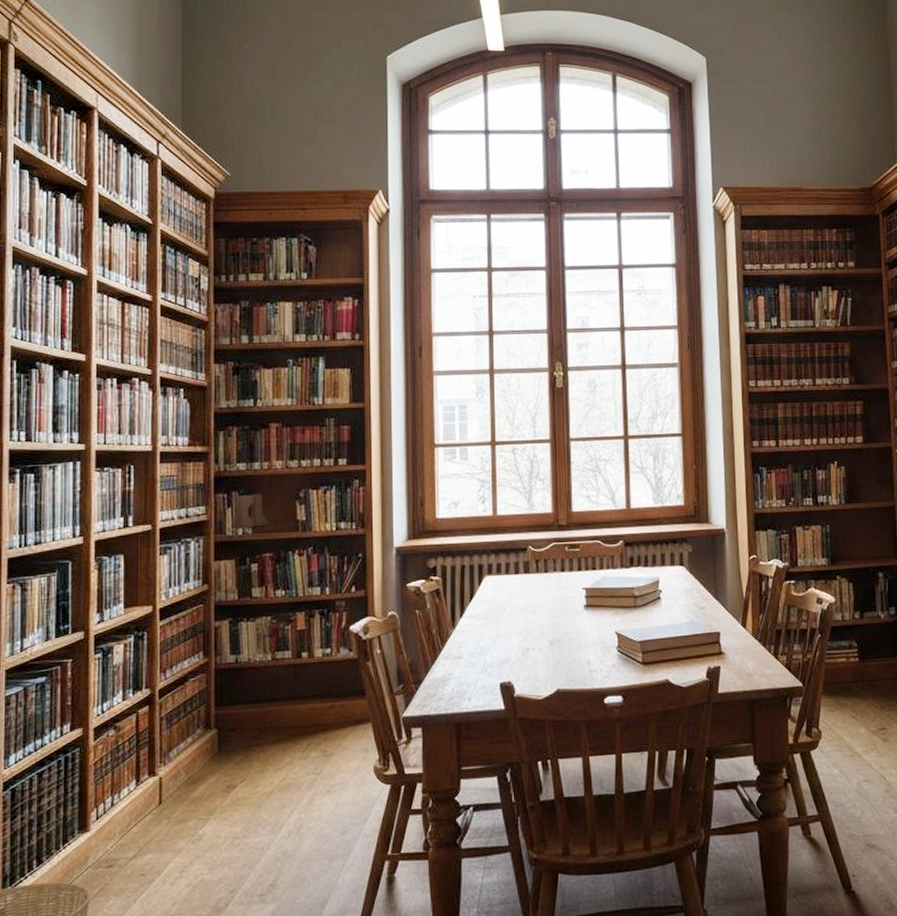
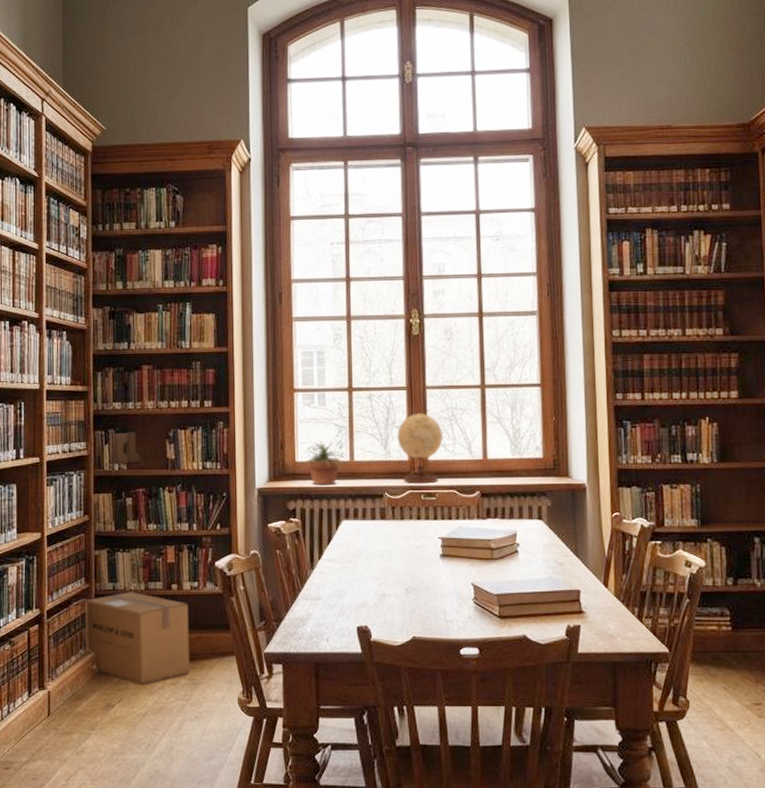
box: none [204,663,321,762] -> present [85,592,190,686]
potted plant: none [443,494,486,542] -> present [302,439,344,486]
globe: none [540,460,586,536] -> present [396,408,443,484]

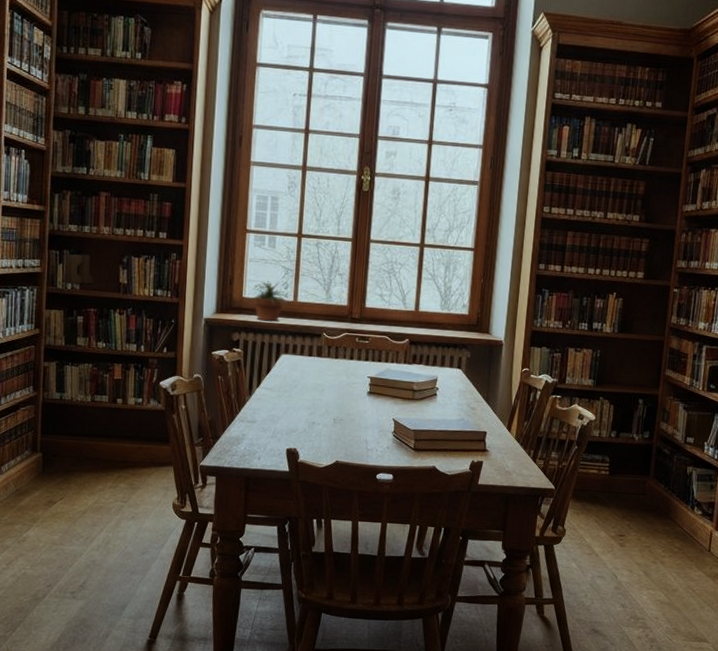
box: present [85,592,190,686] -> none [31,402,132,487]
globe: present [396,408,443,484] -> none [338,259,381,328]

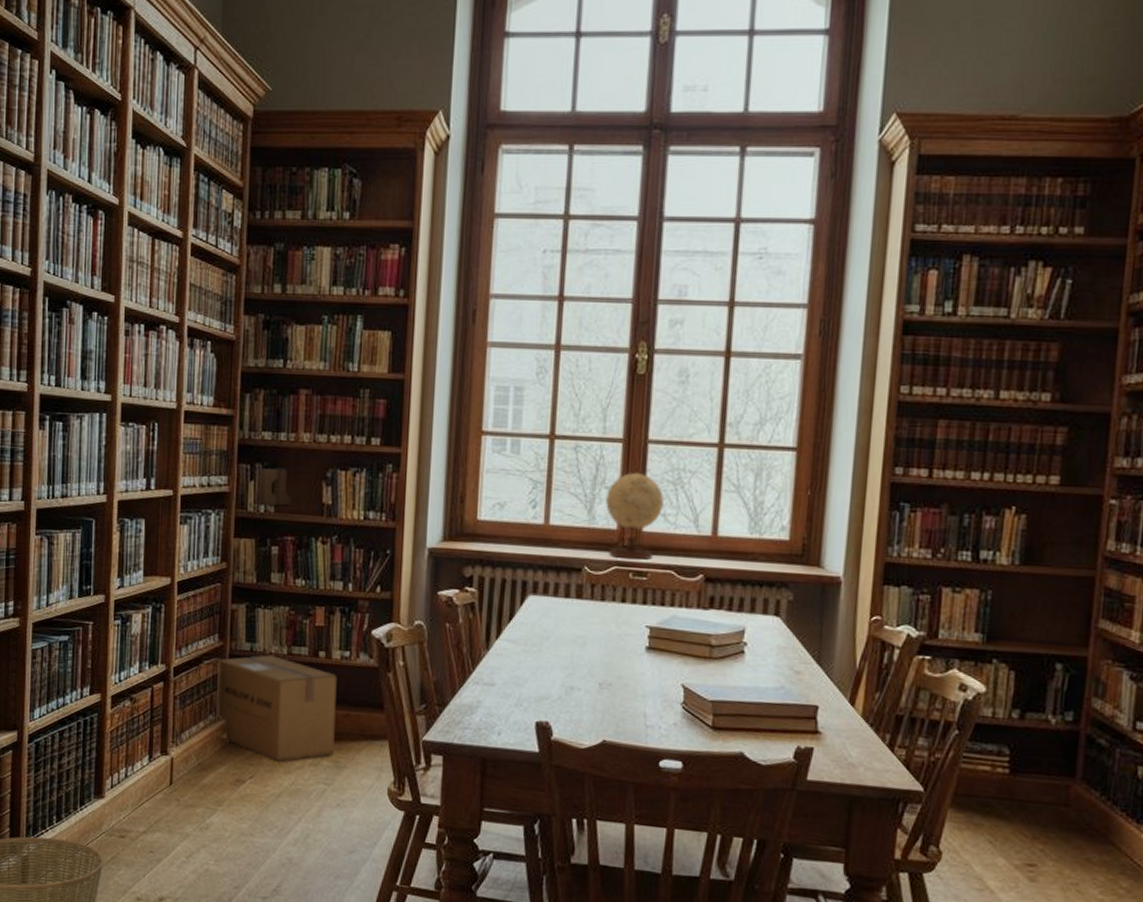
box: none [31,402,132,487] -> present [216,655,337,763]
potted plant: present [248,280,288,322] -> none [484,496,537,552]
globe: none [338,259,381,328] -> present [604,466,664,560]

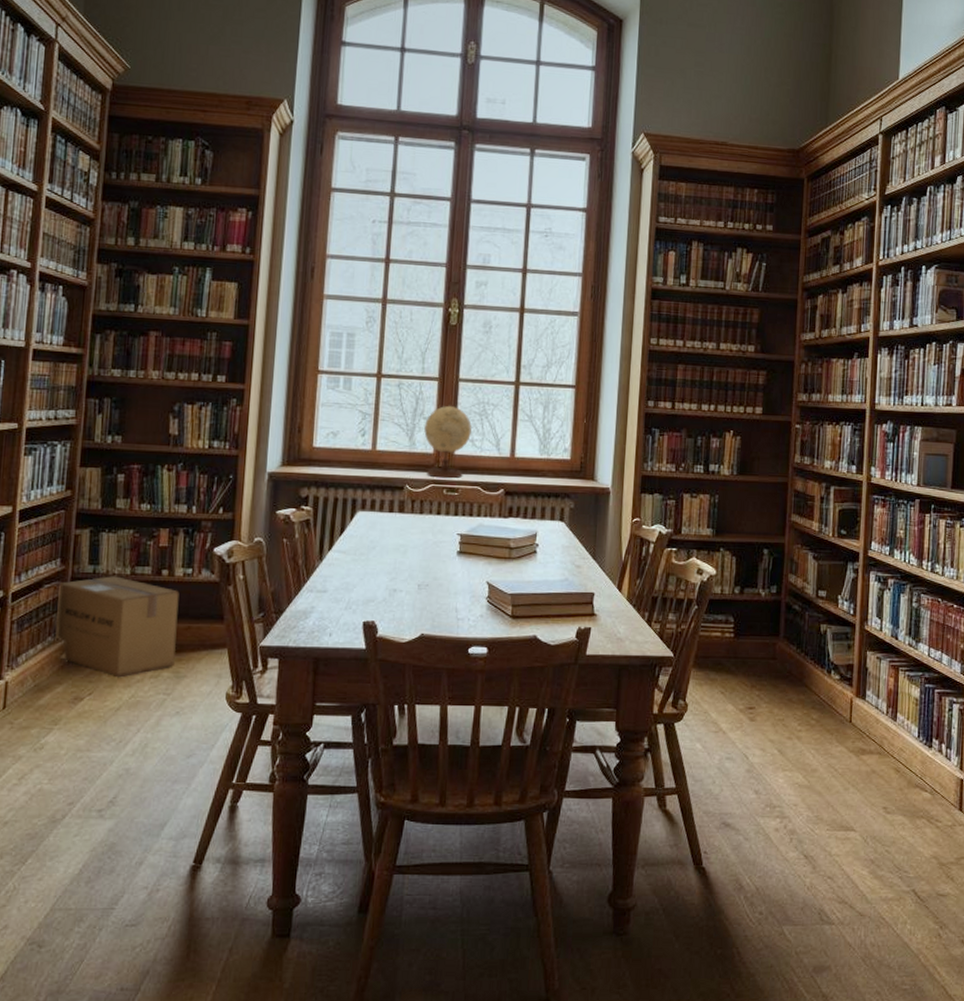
bookend: present [257,467,292,507] -> none [105,402,139,438]

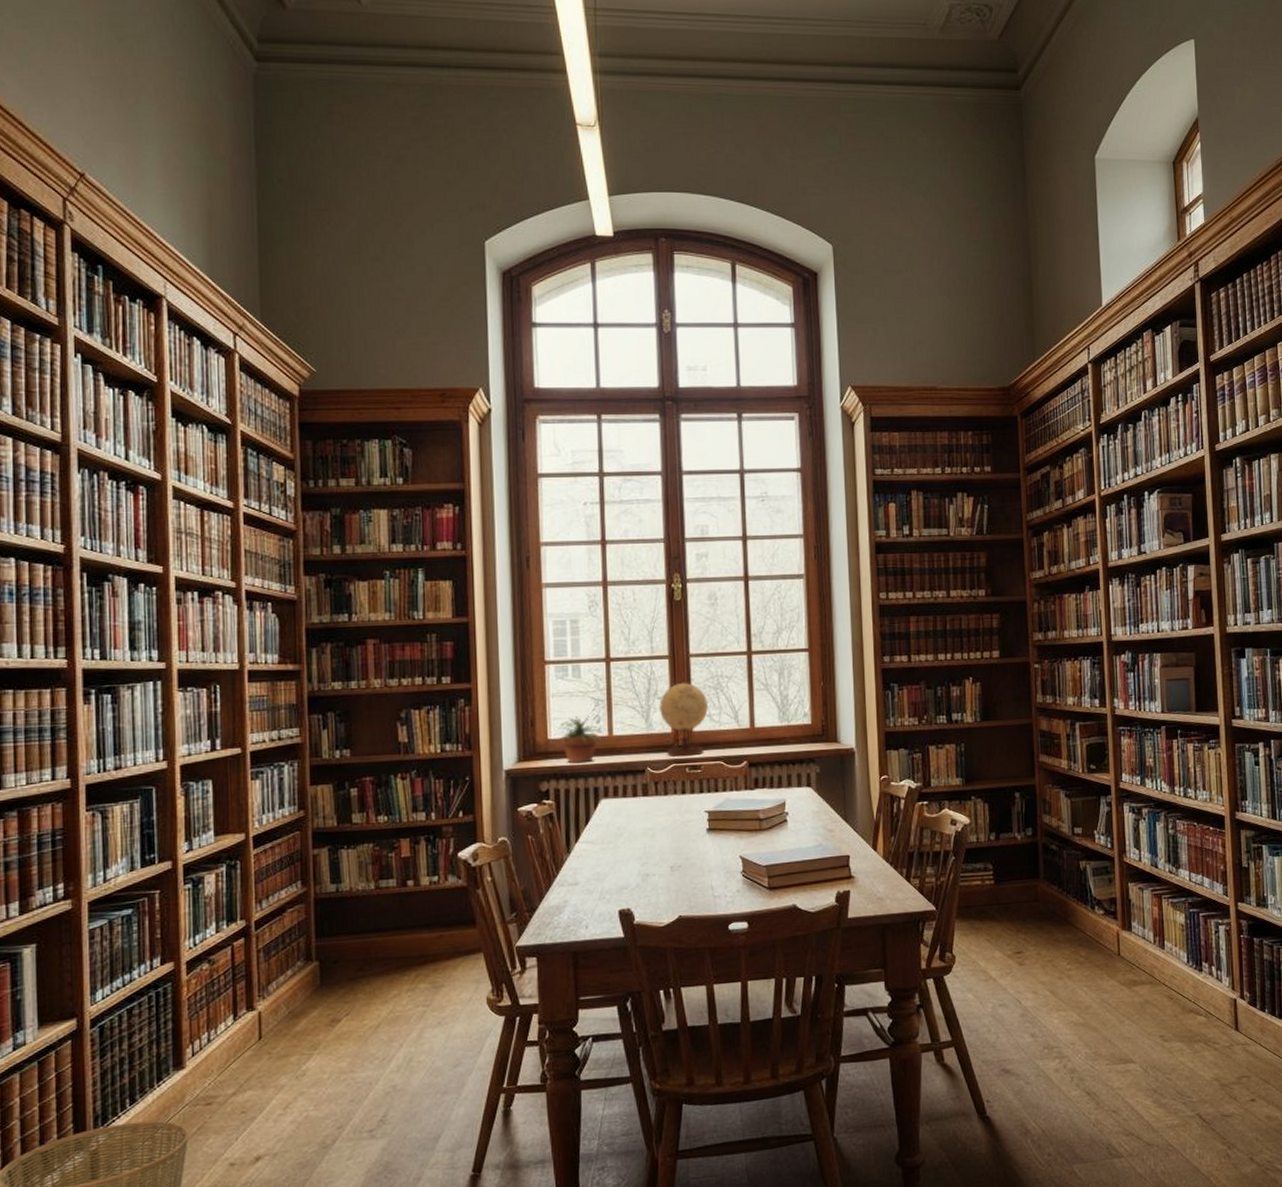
box: present [55,576,180,678] -> none [303,892,430,995]
potted plant: none [319,426,365,474] -> present [555,713,602,763]

